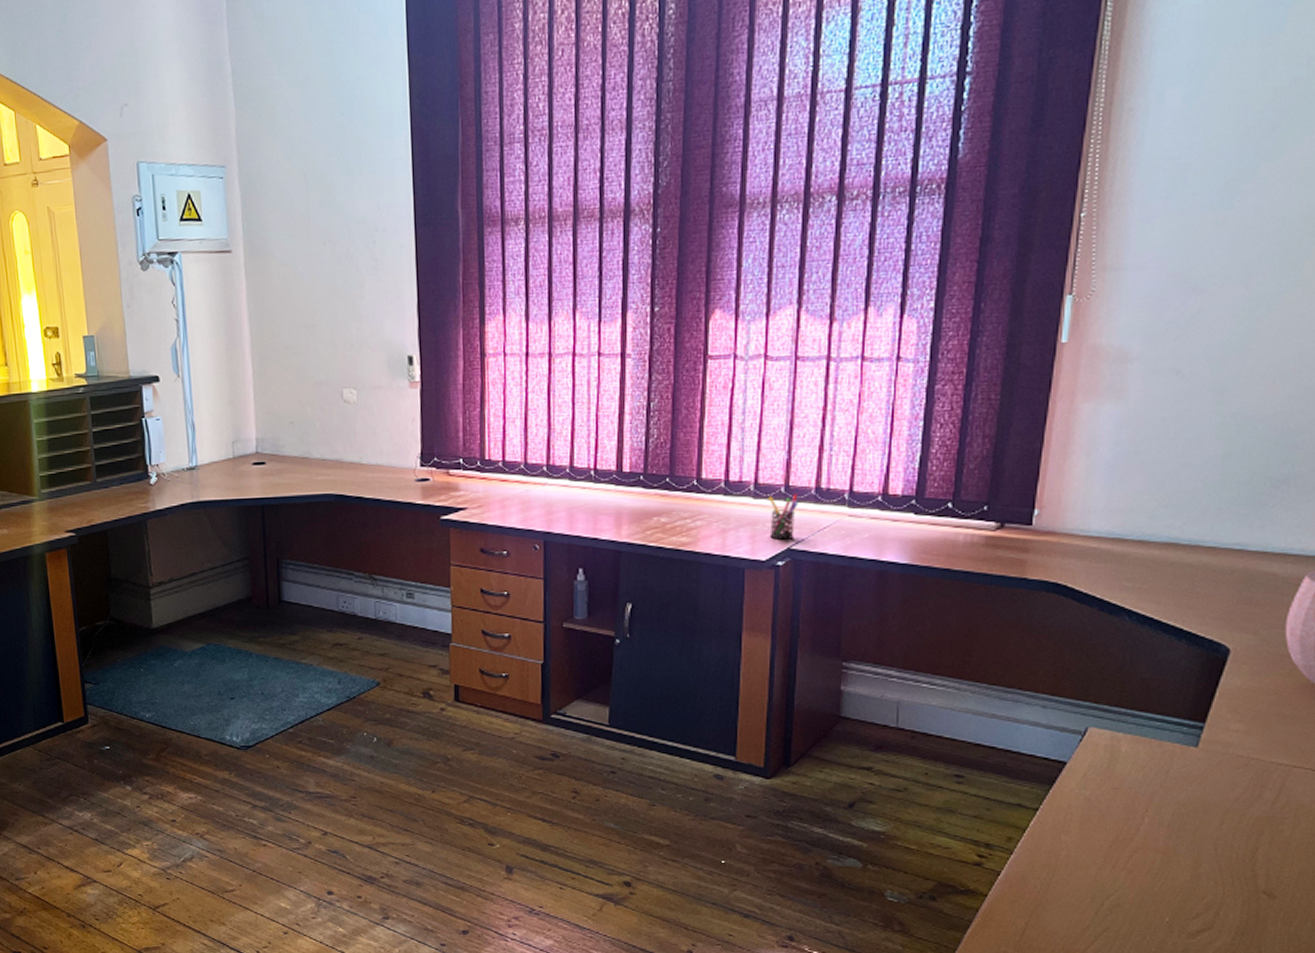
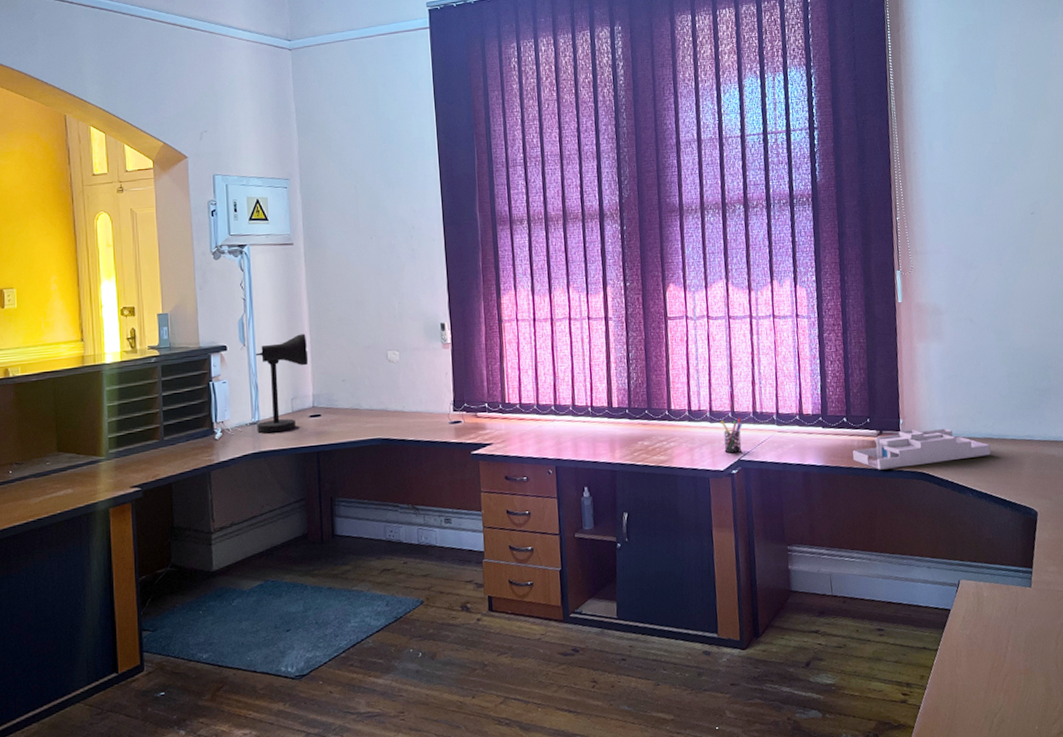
desk lamp: none [190,364,251,481] -> present [255,334,309,434]
desk organizer: none [955,525,1172,575] -> present [853,429,991,470]

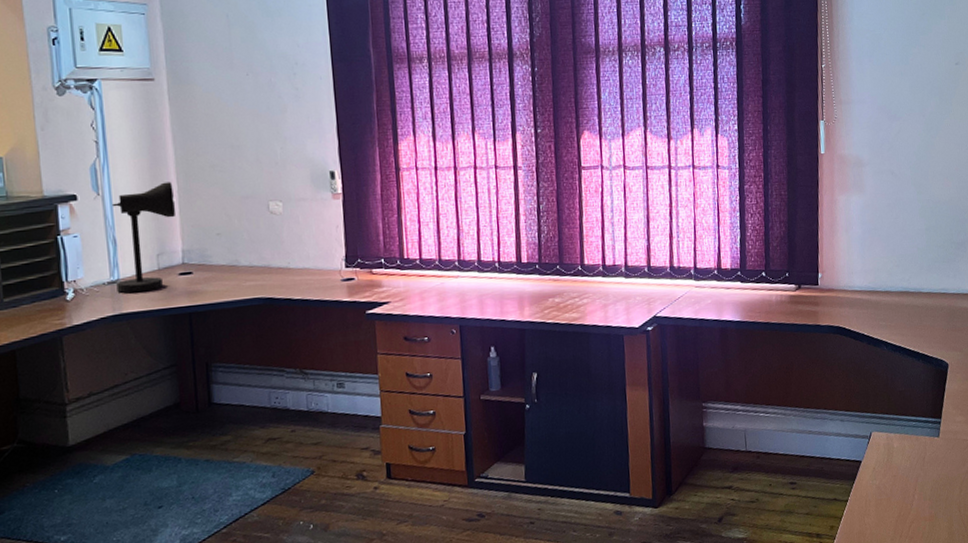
pen holder: present [720,417,742,454] -> none [636,272,658,310]
desk organizer: present [853,429,991,470] -> none [771,282,907,325]

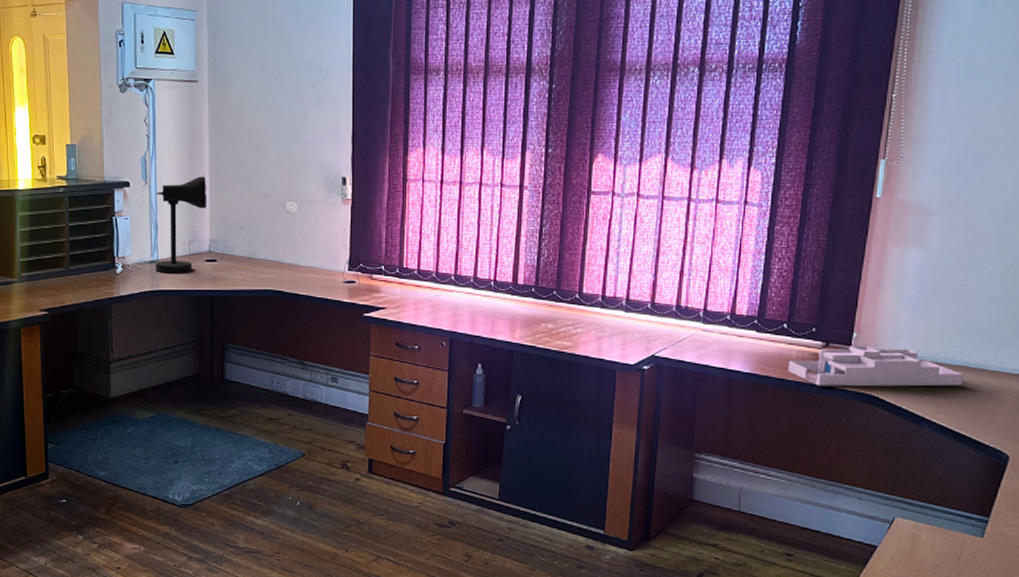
desk organizer: none [771,282,907,325] -> present [789,346,963,387]

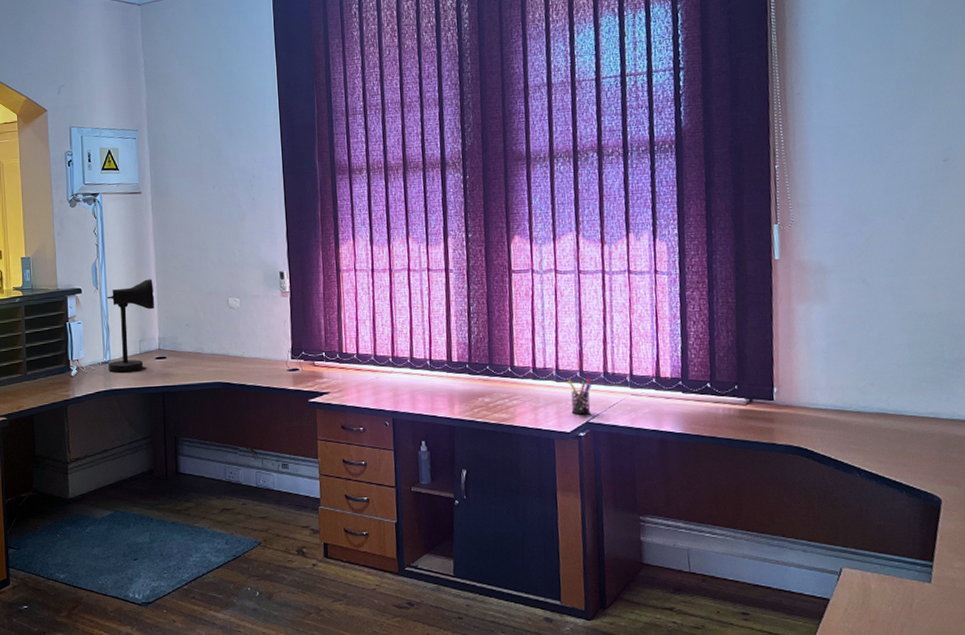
pen holder: none [637,309,662,348] -> present [567,377,591,415]
desk organizer: present [789,346,963,387] -> none [717,400,885,442]

